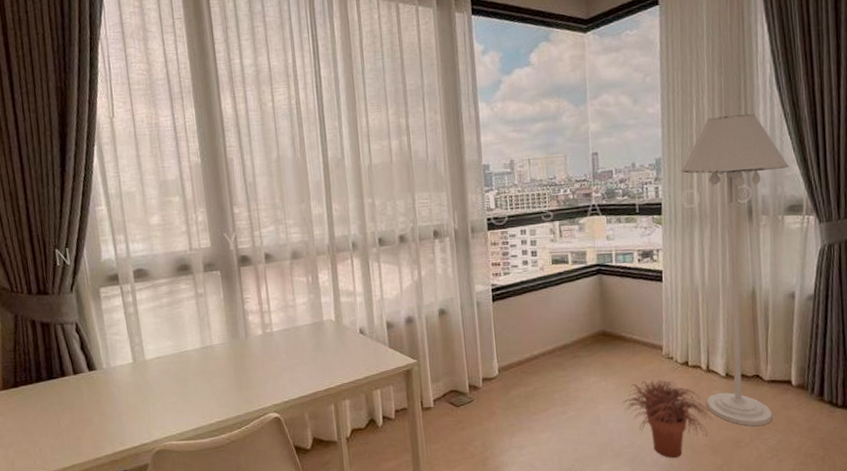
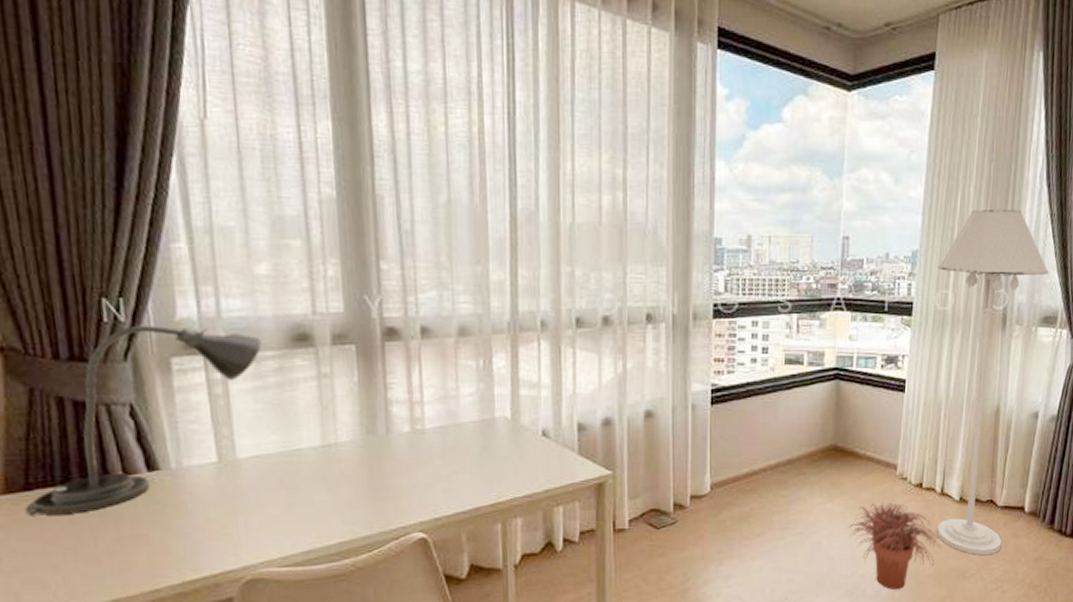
desk lamp: none [16,266,157,405] -> present [26,326,262,516]

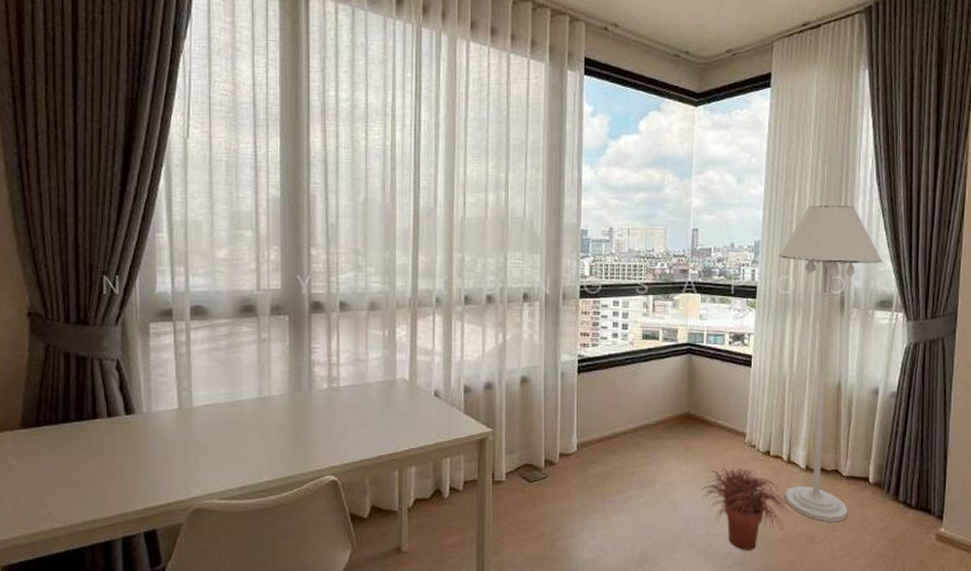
desk lamp: present [26,326,262,516] -> none [36,298,217,447]

